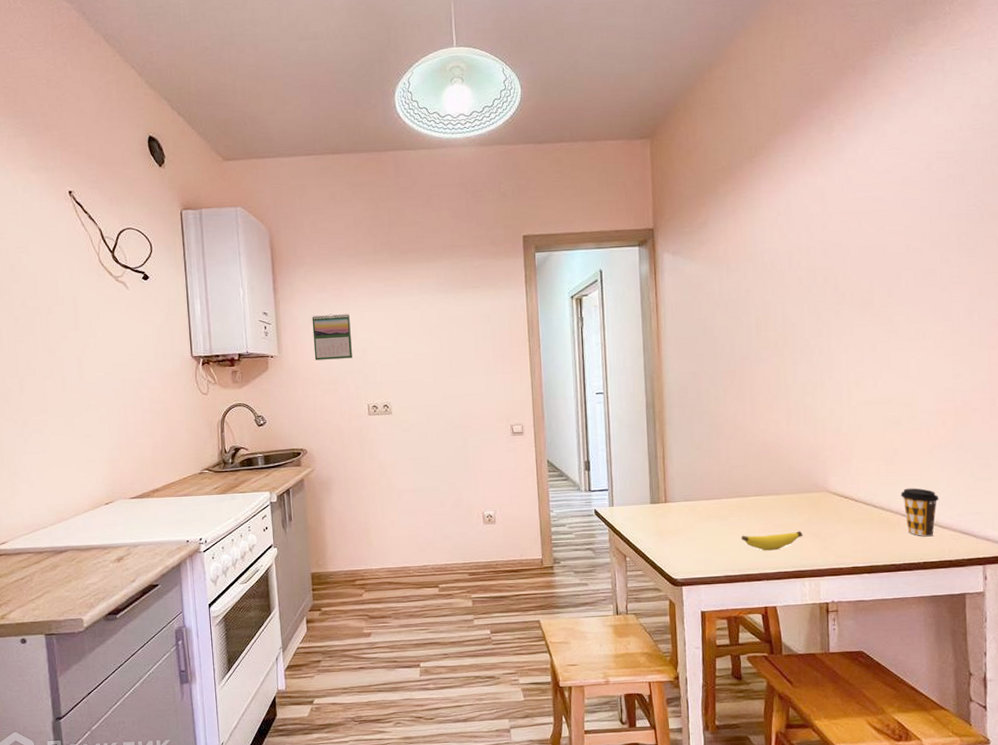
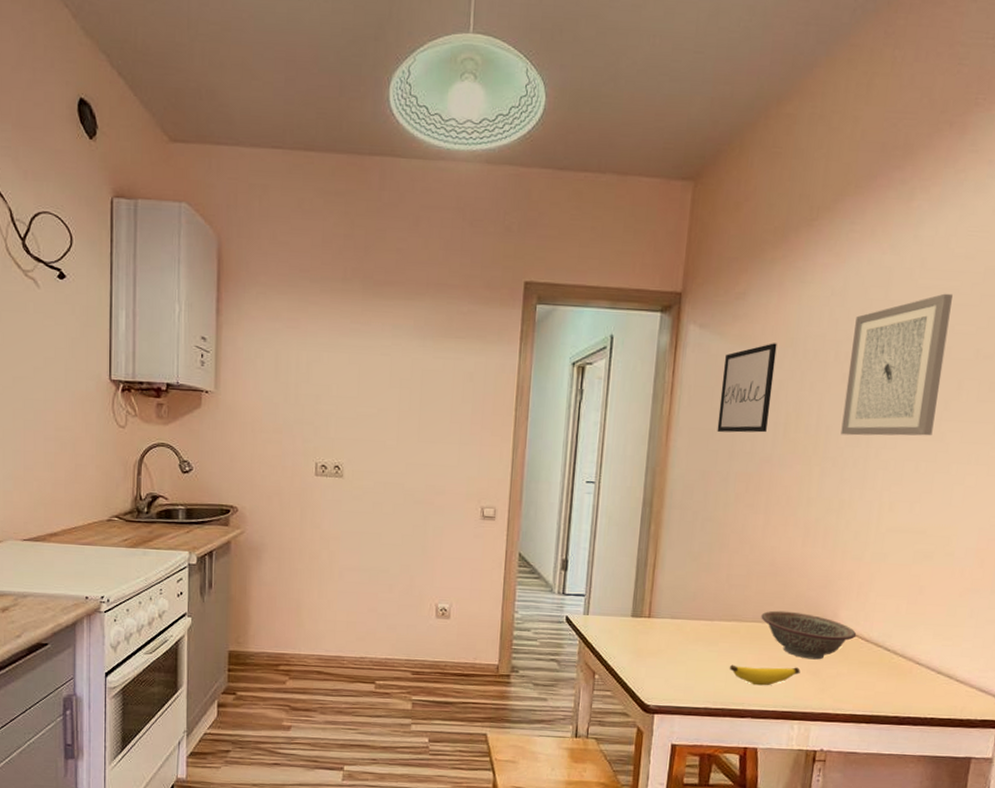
calendar: present [312,314,352,361] -> none [258,348,305,405]
wall art: none [697,260,742,338] -> present [717,343,777,433]
decorative bowl: none [761,483,847,523] -> present [761,610,857,660]
wall art: none [801,202,882,329] -> present [840,293,953,436]
coffee cup: present [900,488,939,537] -> none [918,633,961,691]

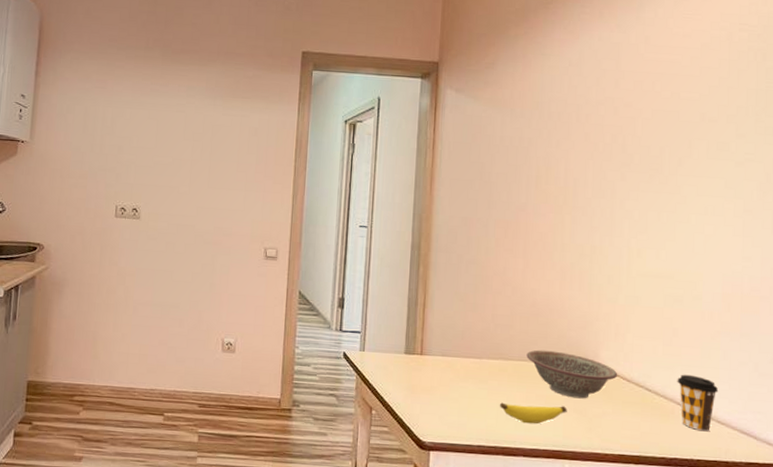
wall art: present [717,343,777,433] -> none [475,105,525,184]
wall art: present [840,293,953,436] -> none [587,65,675,189]
coffee cup: none [918,633,961,691] -> present [677,374,719,432]

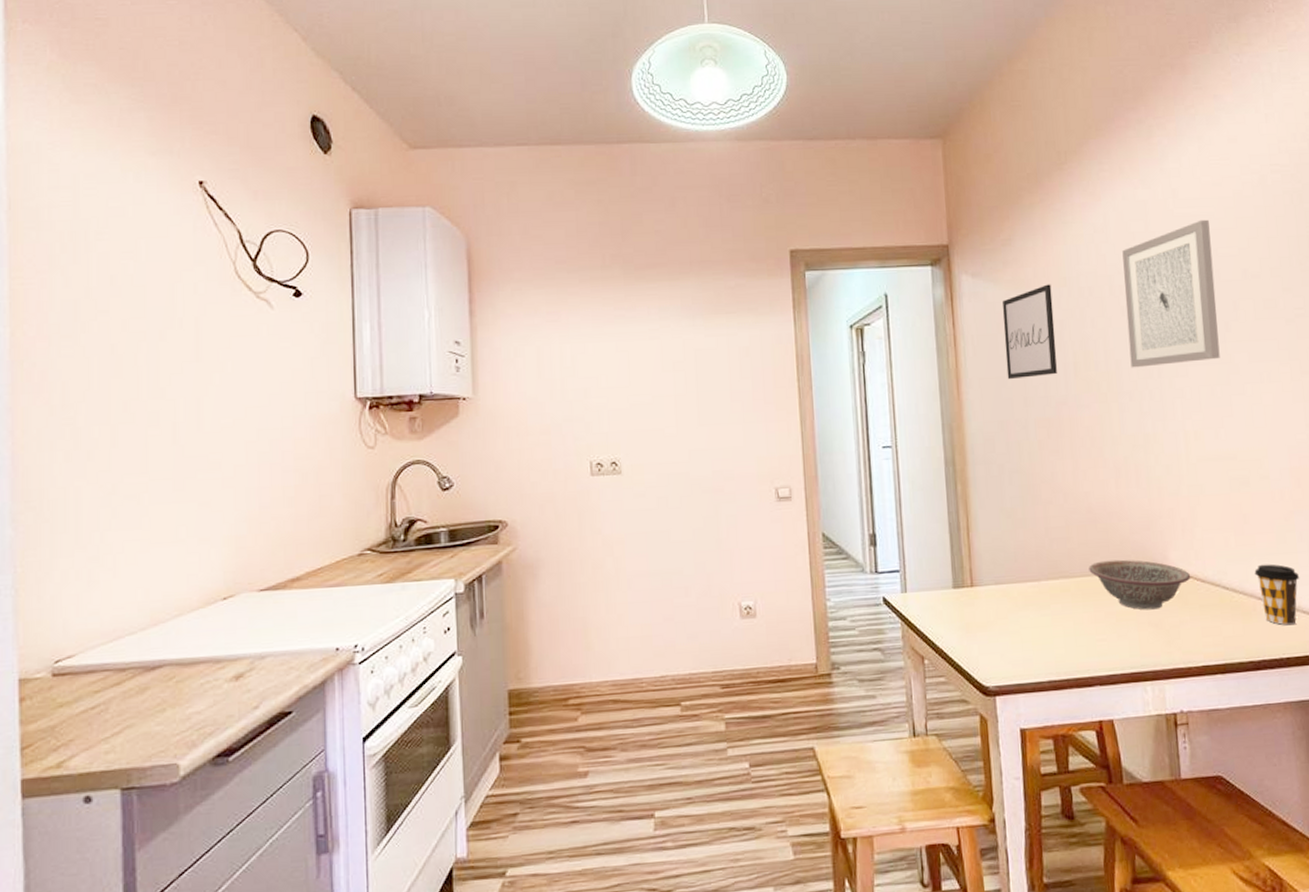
wall art: none [475,105,525,184] -> present [1003,284,1057,379]
banana: present [499,402,567,424] -> none [1066,621,1141,648]
wall art: none [587,65,675,189] -> present [1122,219,1220,368]

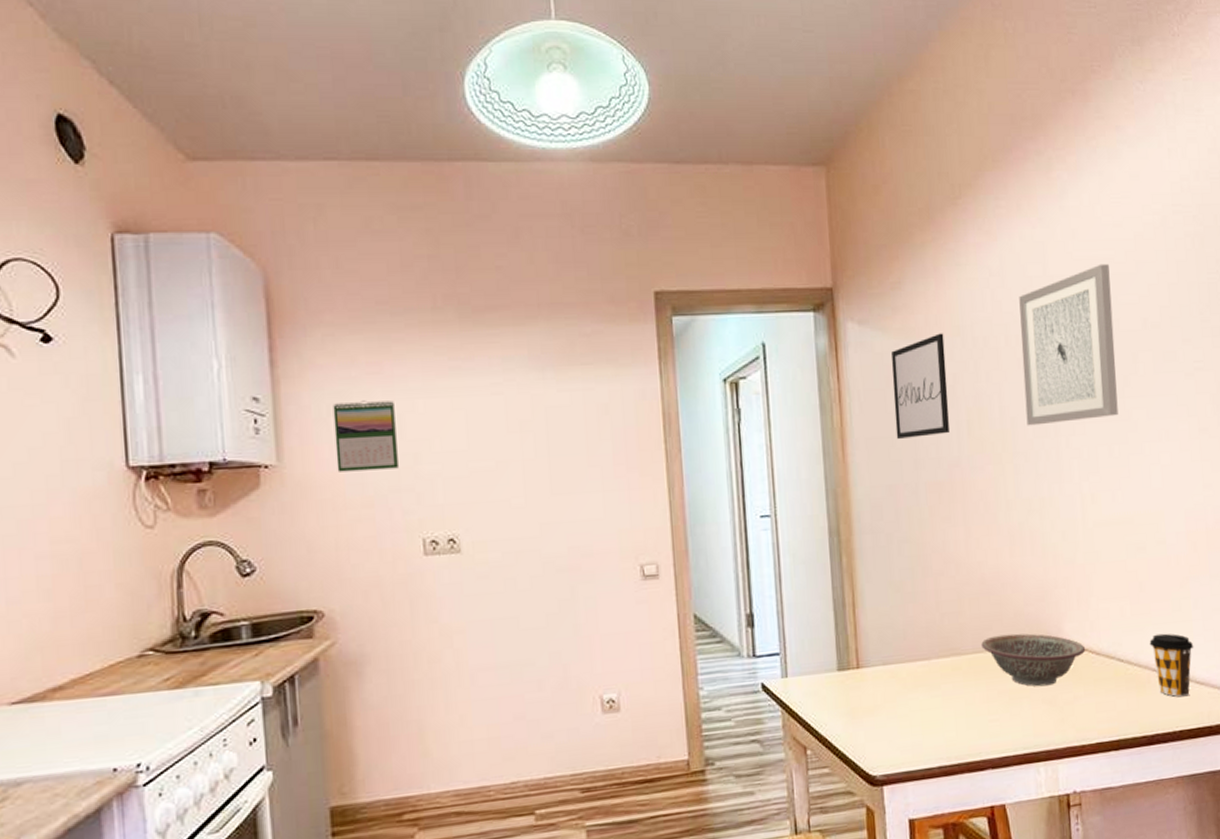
calendar: none [519,344,571,404] -> present [333,400,398,472]

